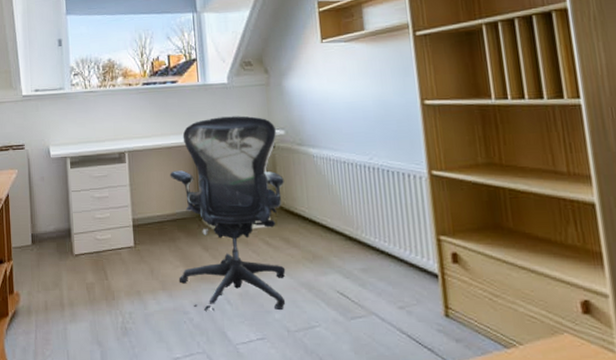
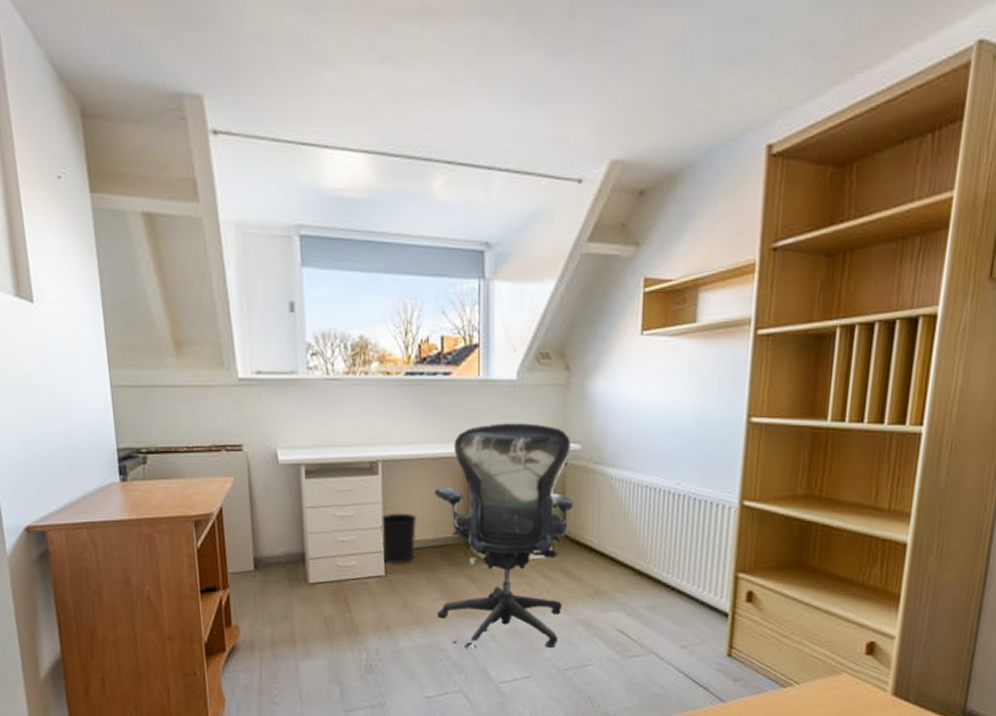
wastebasket: none [129,193,158,236] -> present [380,513,418,563]

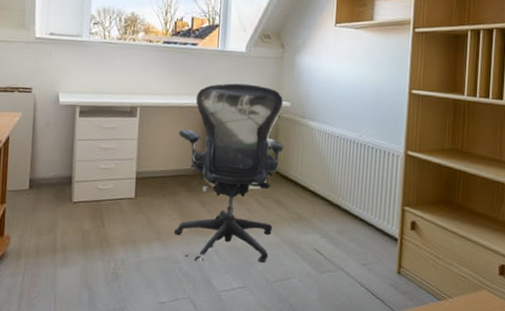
wastebasket: present [380,513,418,563] -> none [134,147,164,189]

